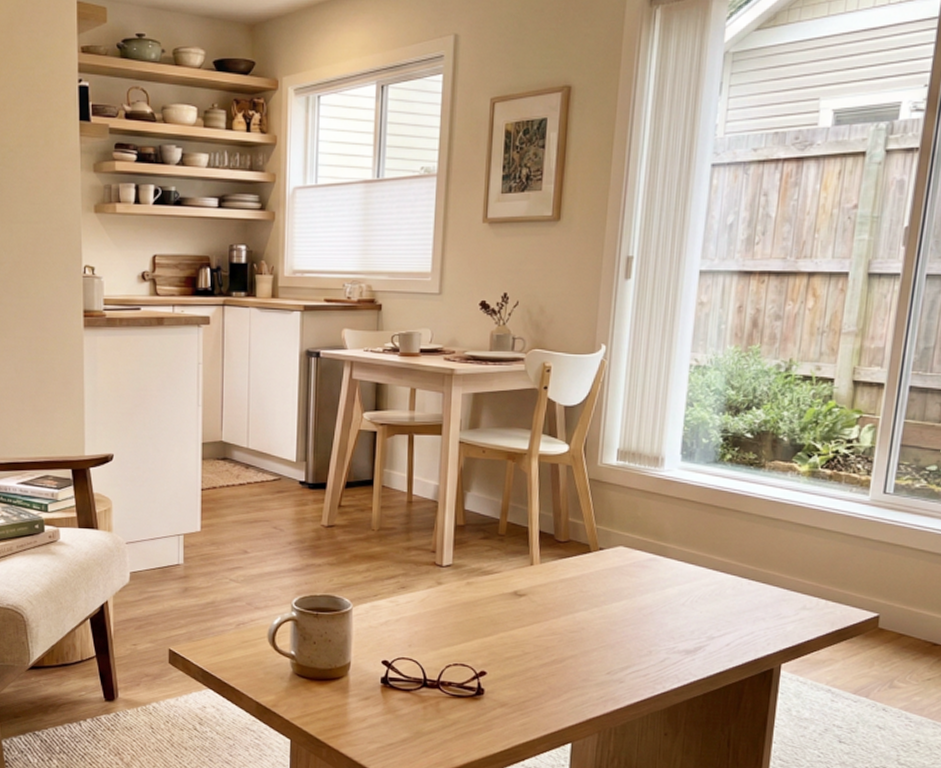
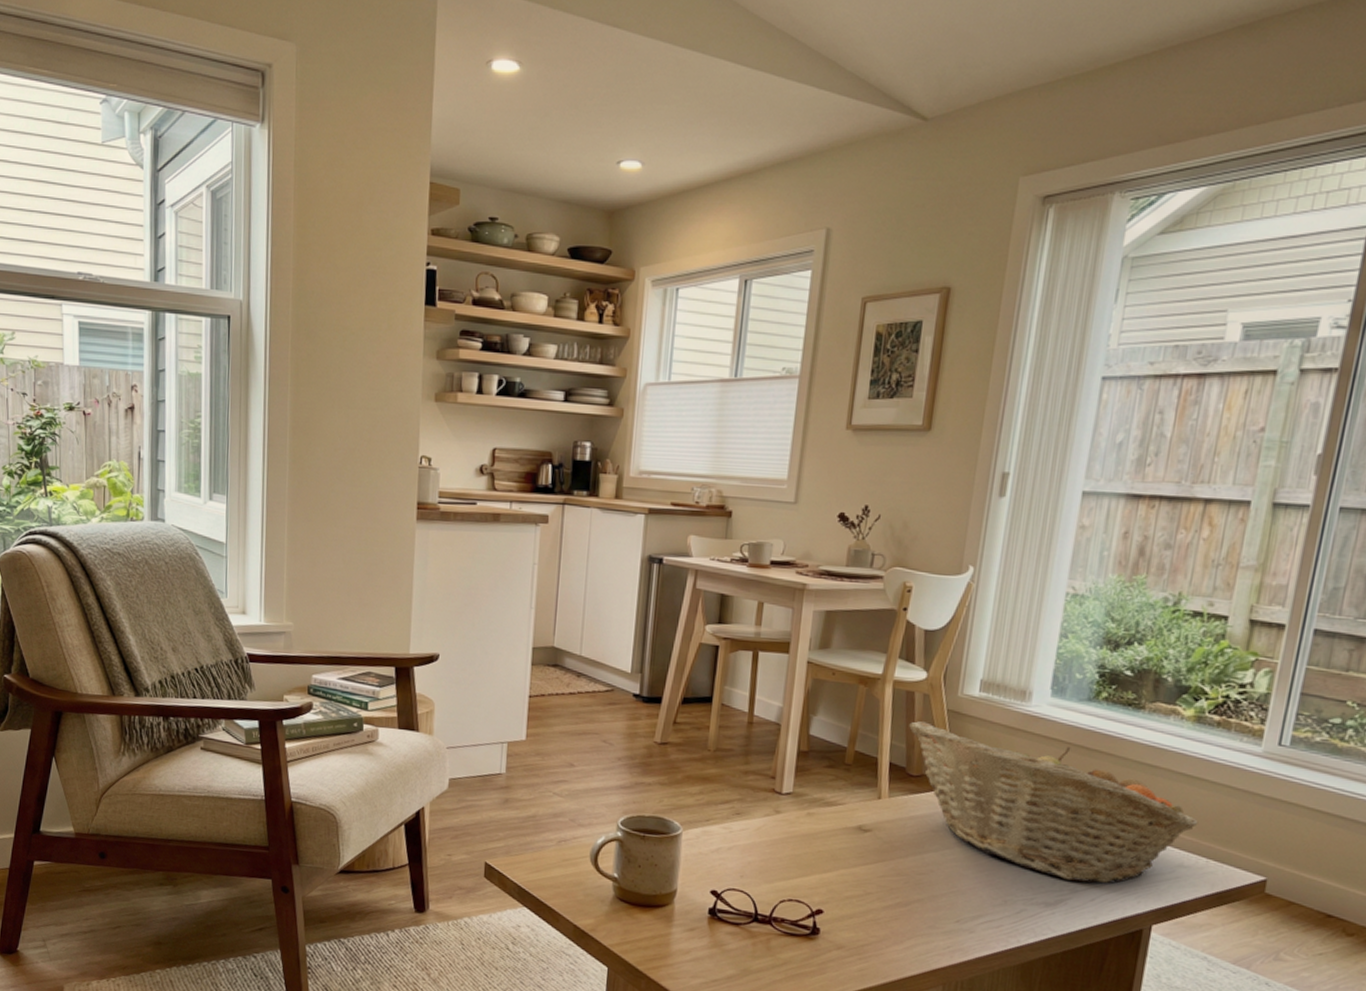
fruit basket: none [555,491,817,630] -> present [909,721,1198,884]

